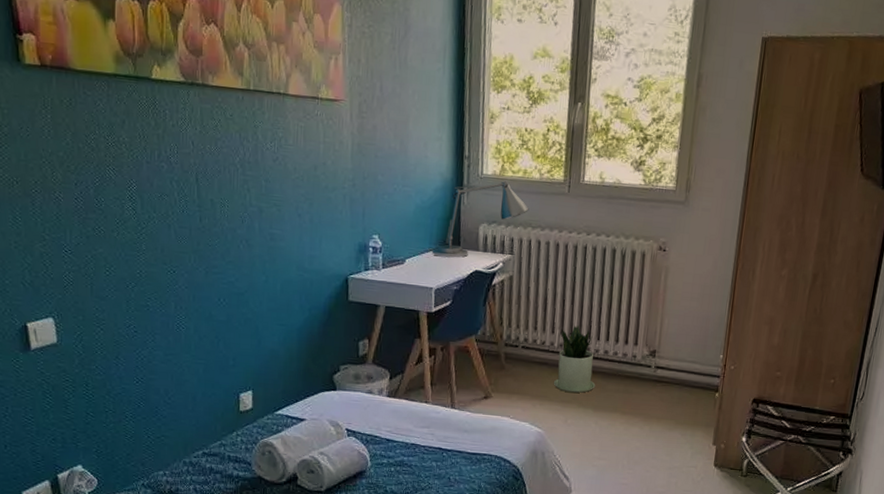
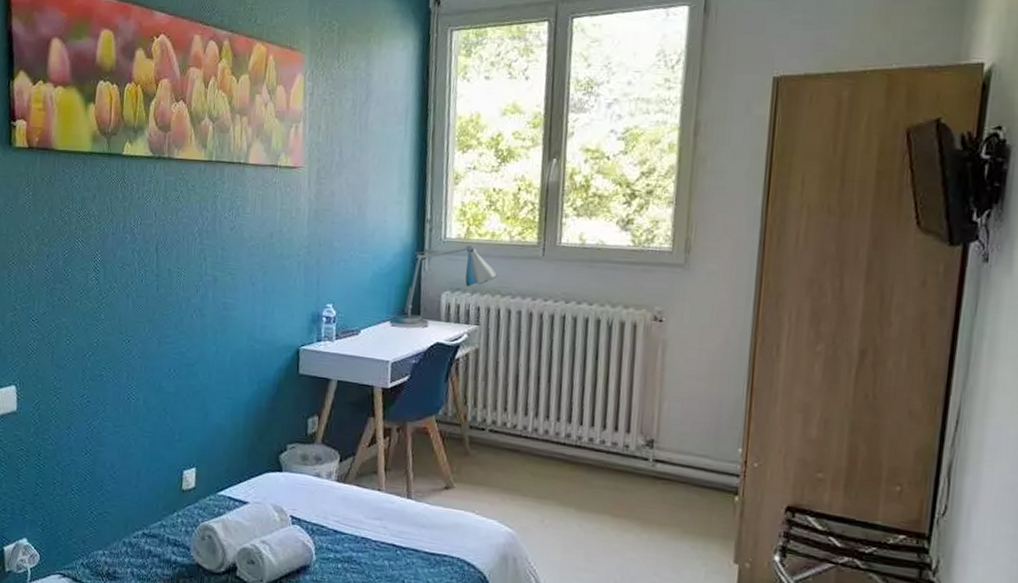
planter: present [553,325,596,393] -> none [526,407,579,488]

